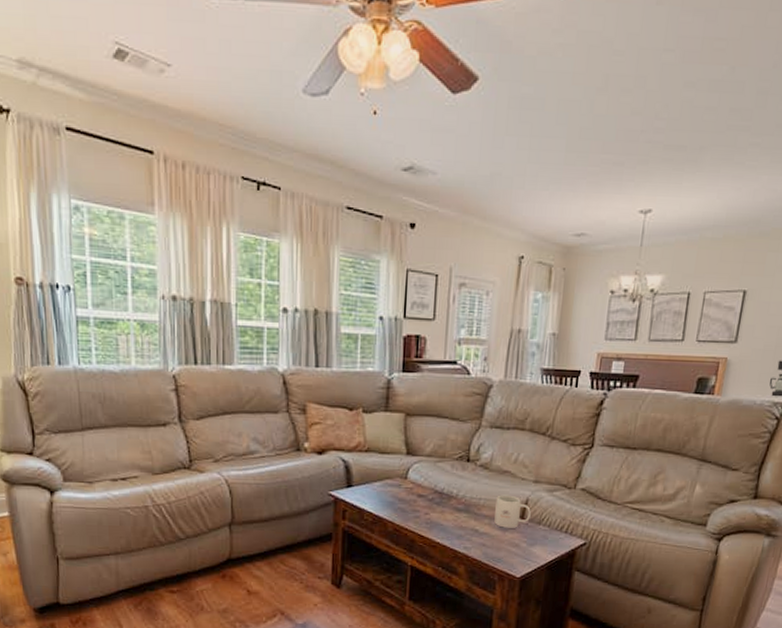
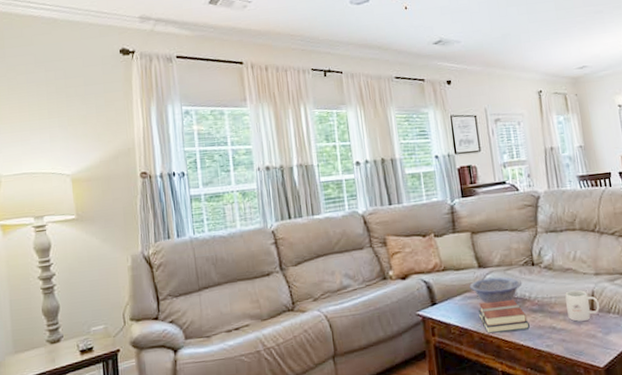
decorative bowl: none [393,467,452,495] -> present [469,276,523,303]
books: none [396,492,451,527] -> present [478,299,530,334]

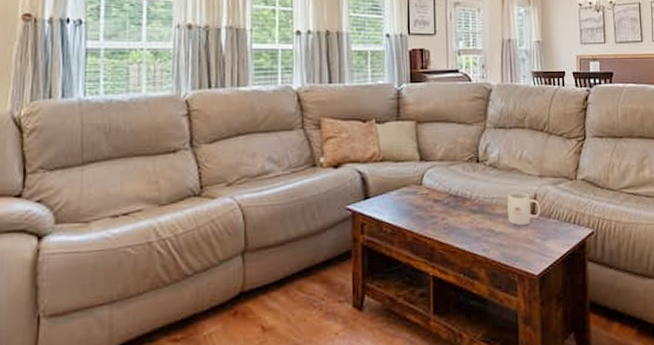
decorative bowl: present [469,276,523,303] -> none [408,172,465,200]
books: present [478,299,530,334] -> none [414,197,467,234]

